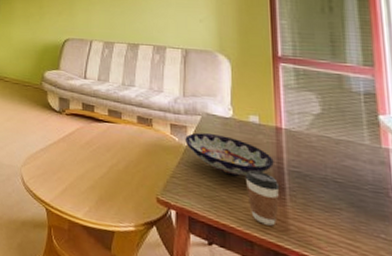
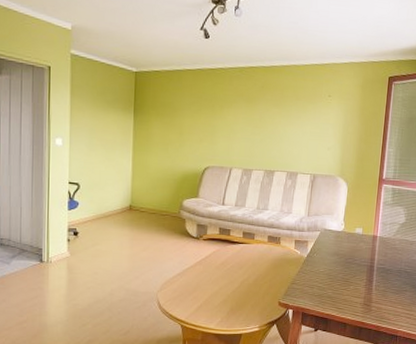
bowl: present [185,132,274,177] -> none [305,245,368,277]
coffee cup: present [244,170,280,226] -> none [346,271,370,310]

